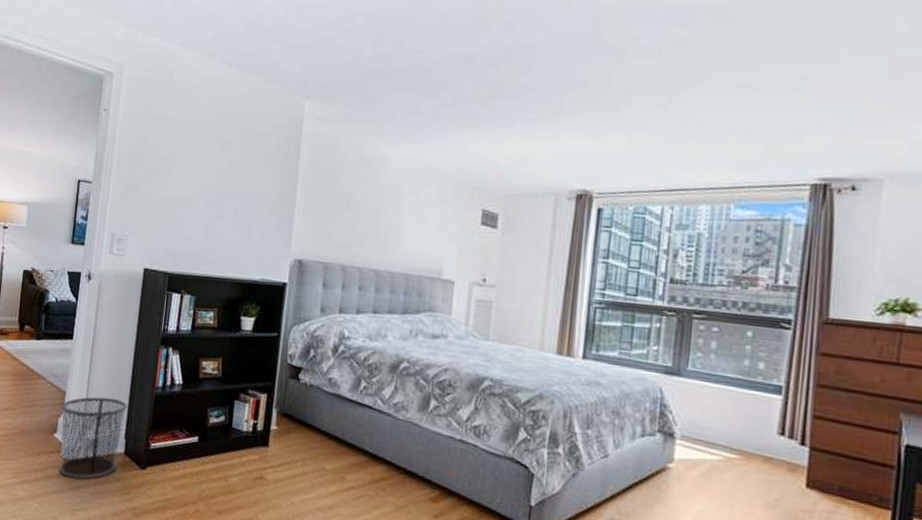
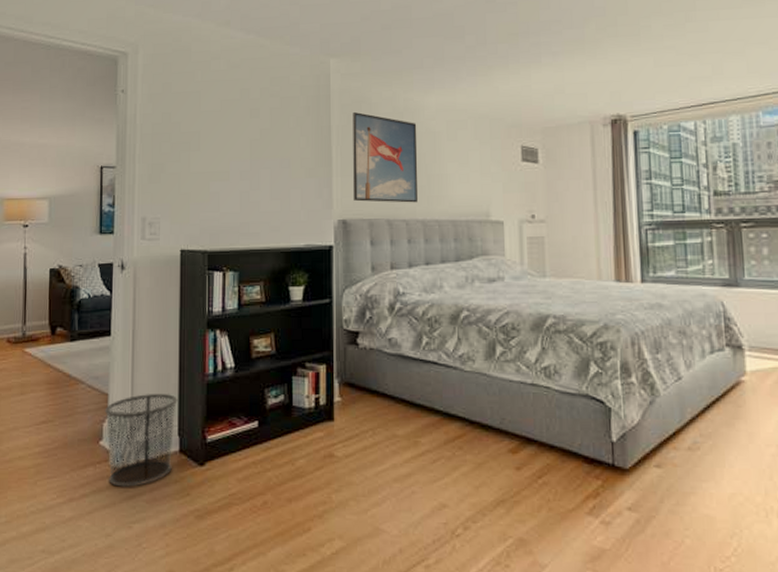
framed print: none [312,155,382,252] -> present [353,111,418,203]

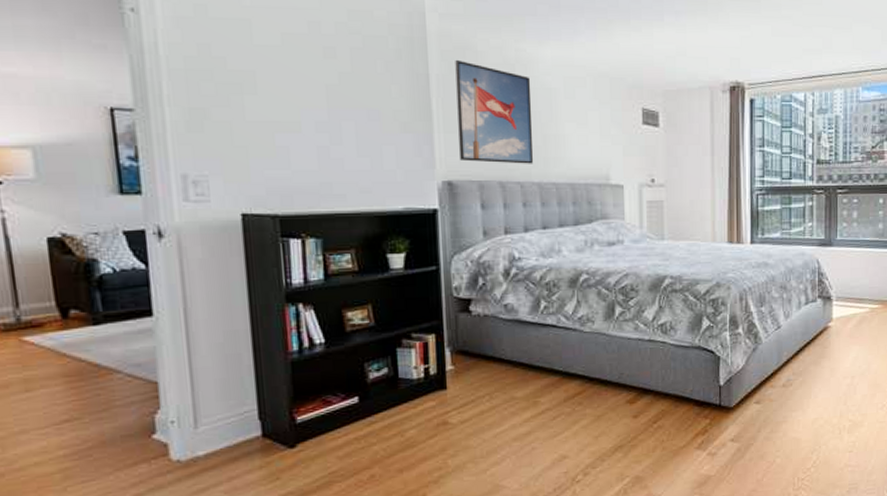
waste bin: present [104,393,178,488] -> none [154,376,255,482]

